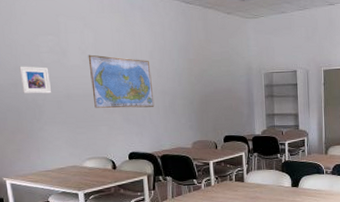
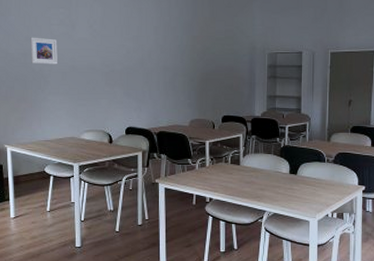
world map: present [88,54,155,108] -> none [95,28,155,83]

